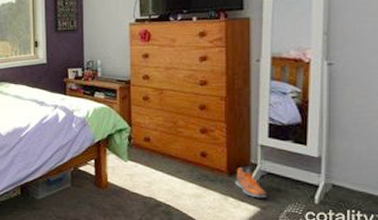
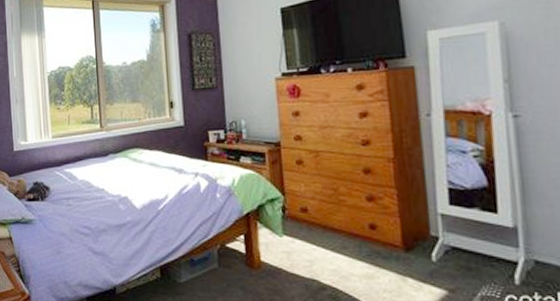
sneaker: present [234,166,266,198] -> none [413,240,454,279]

